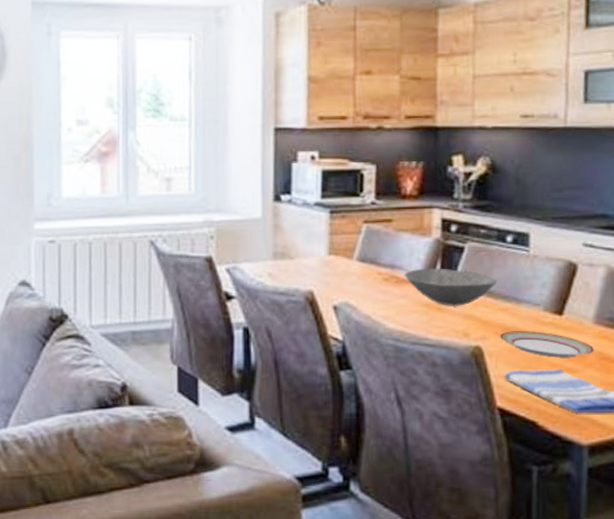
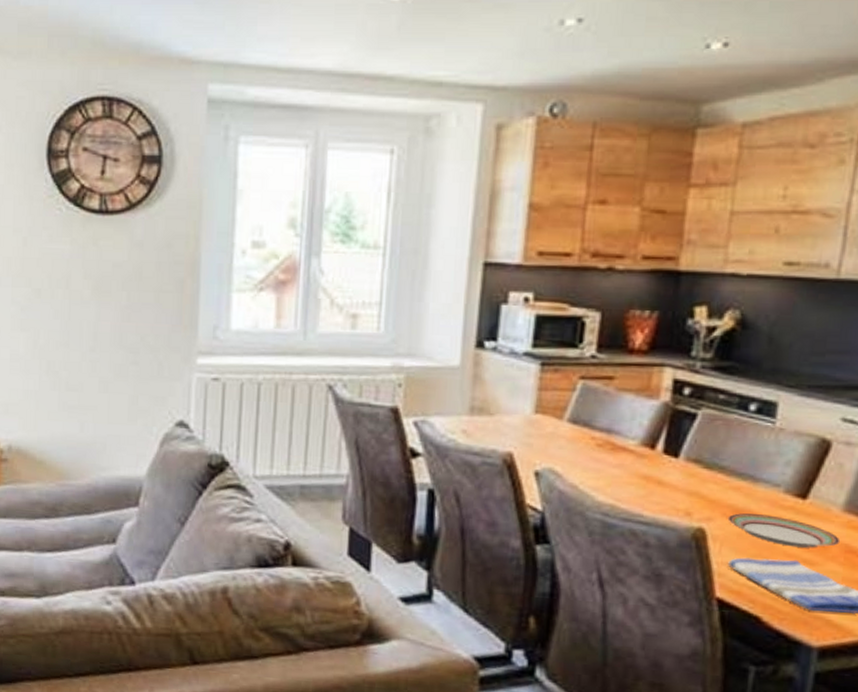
bowl: present [404,268,498,307] -> none [621,435,733,482]

